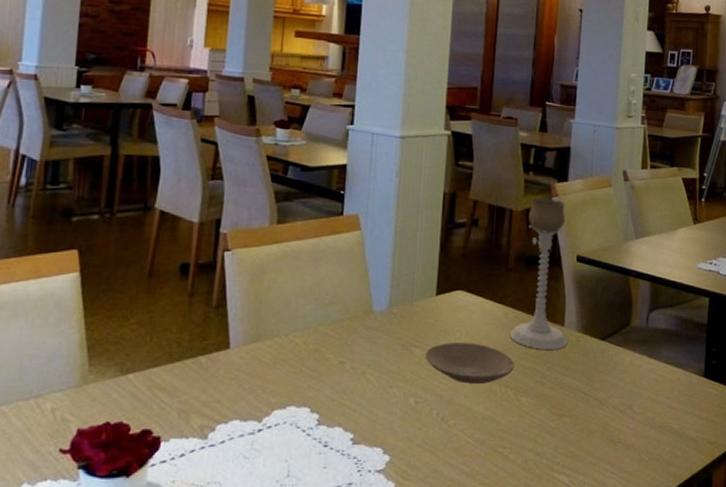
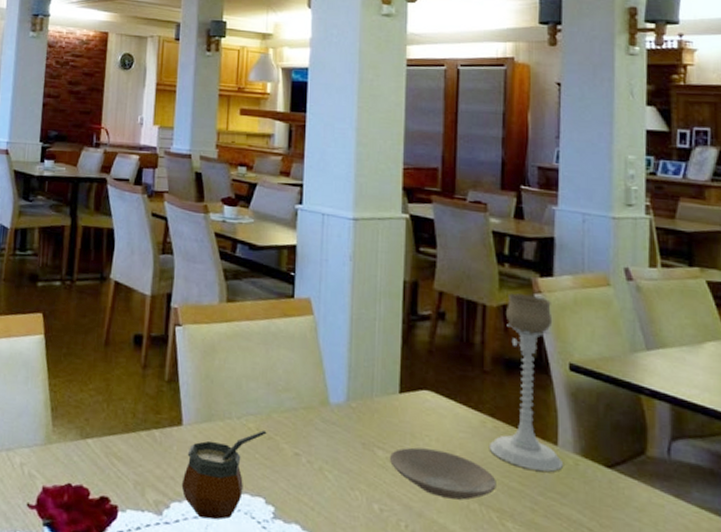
gourd: none [227,344,314,435] -> present [181,430,267,520]

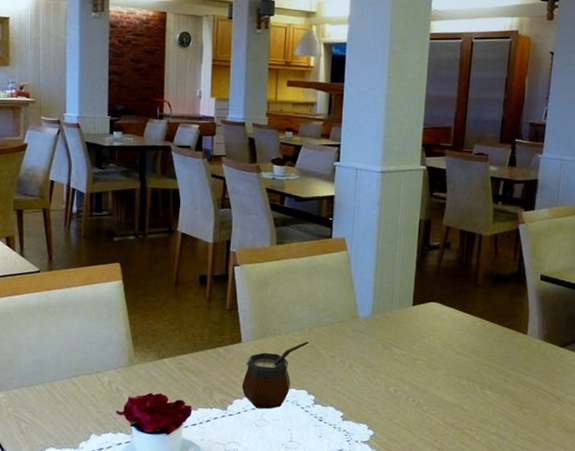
plate: present [389,447,496,500] -> none [403,344,481,379]
candle holder: present [488,293,563,472] -> none [477,225,531,353]

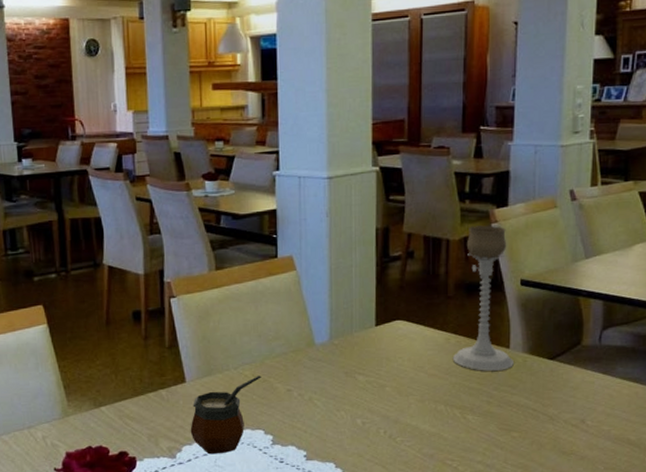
candle holder: none [477,225,531,353] -> present [452,225,514,371]

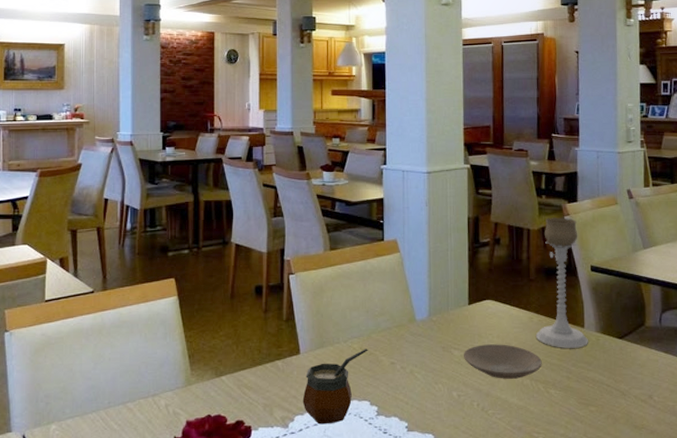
plate: none [368,368,459,405] -> present [463,344,542,379]

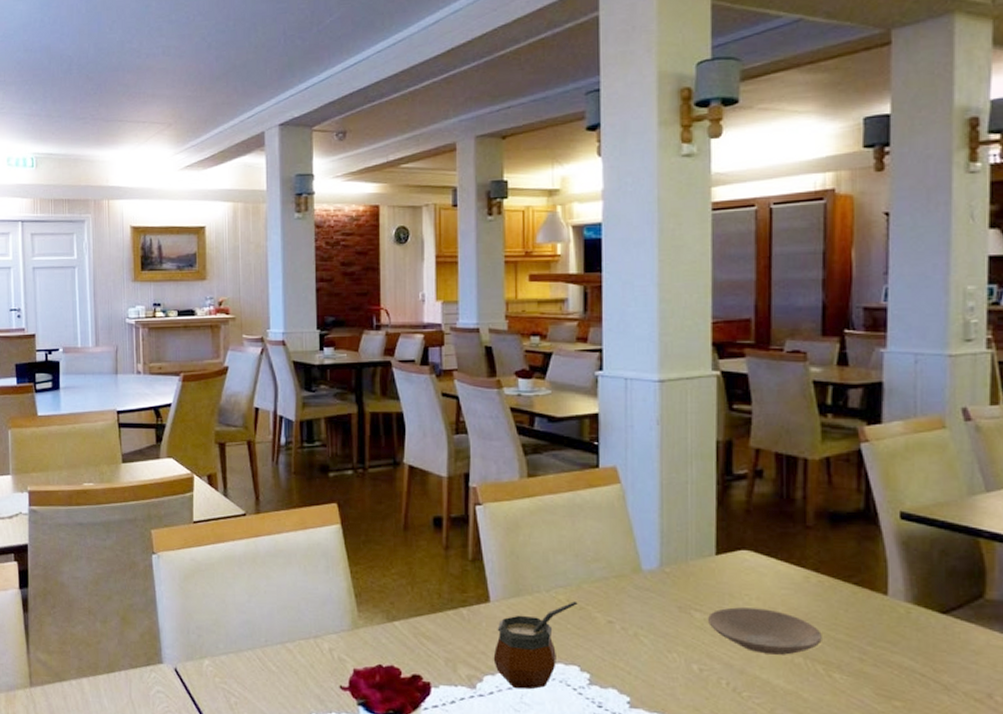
candle holder: present [535,217,588,348] -> none [813,444,893,622]

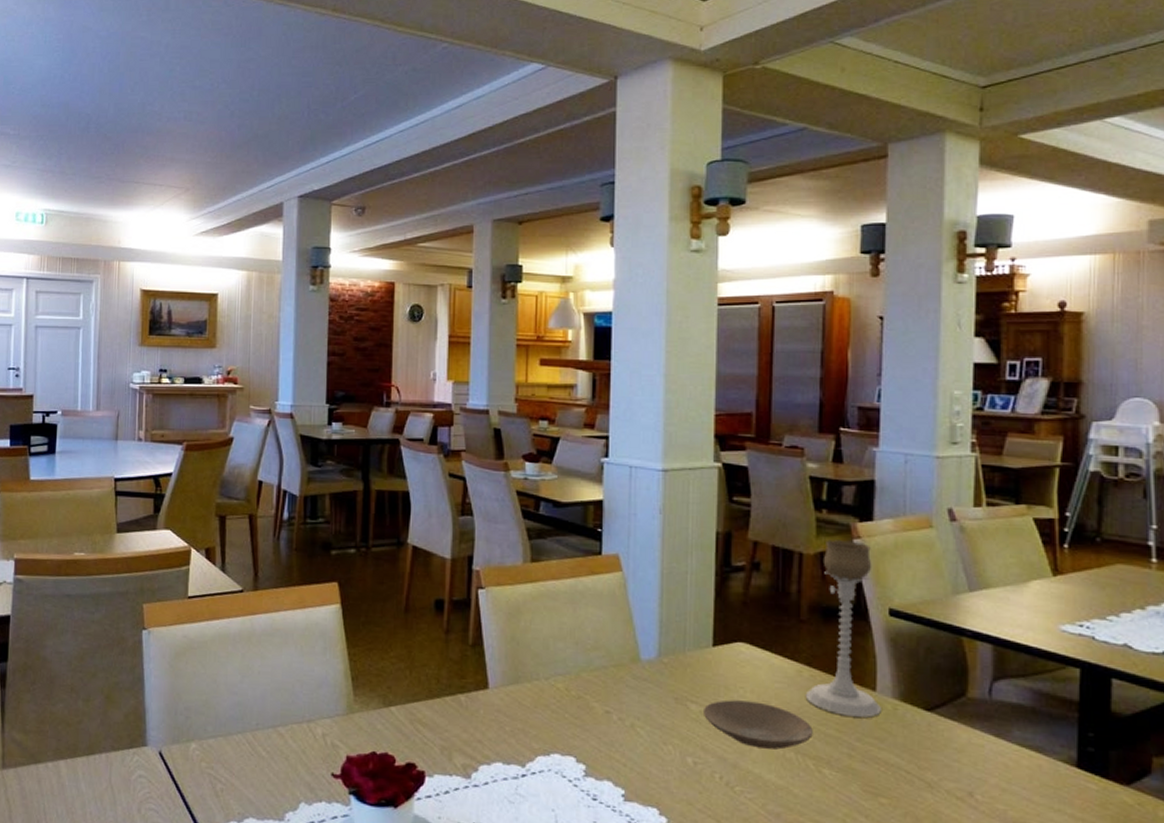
gourd: present [493,601,578,690] -> none [489,690,576,781]
candle holder: none [813,444,893,622] -> present [805,540,881,718]

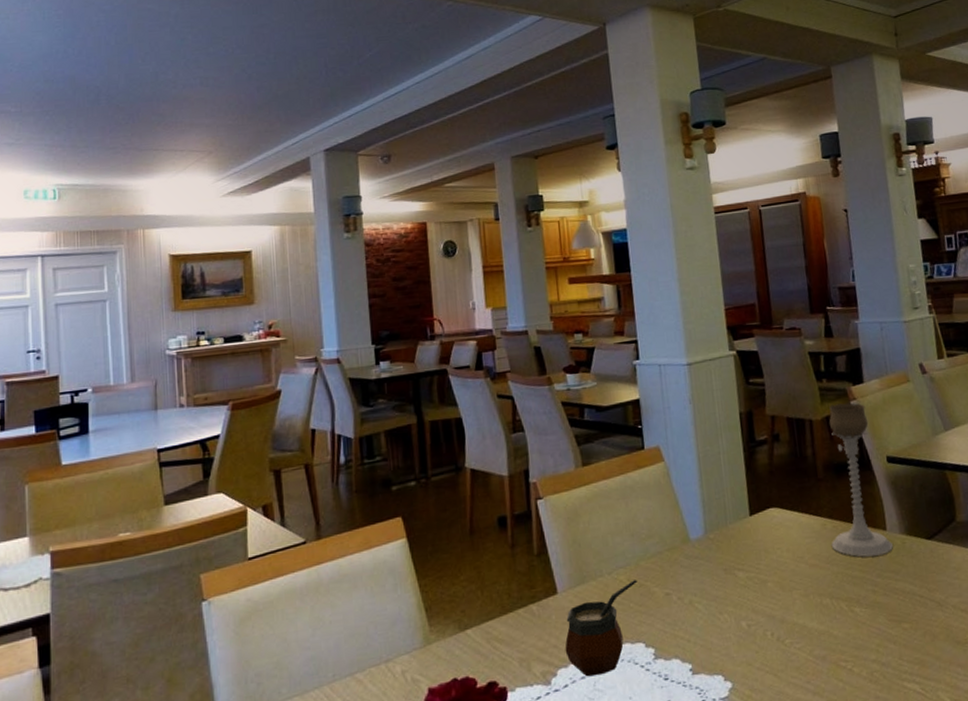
gourd: none [489,690,576,781] -> present [565,579,638,677]
plate: present [702,700,813,750] -> none [749,558,842,601]

